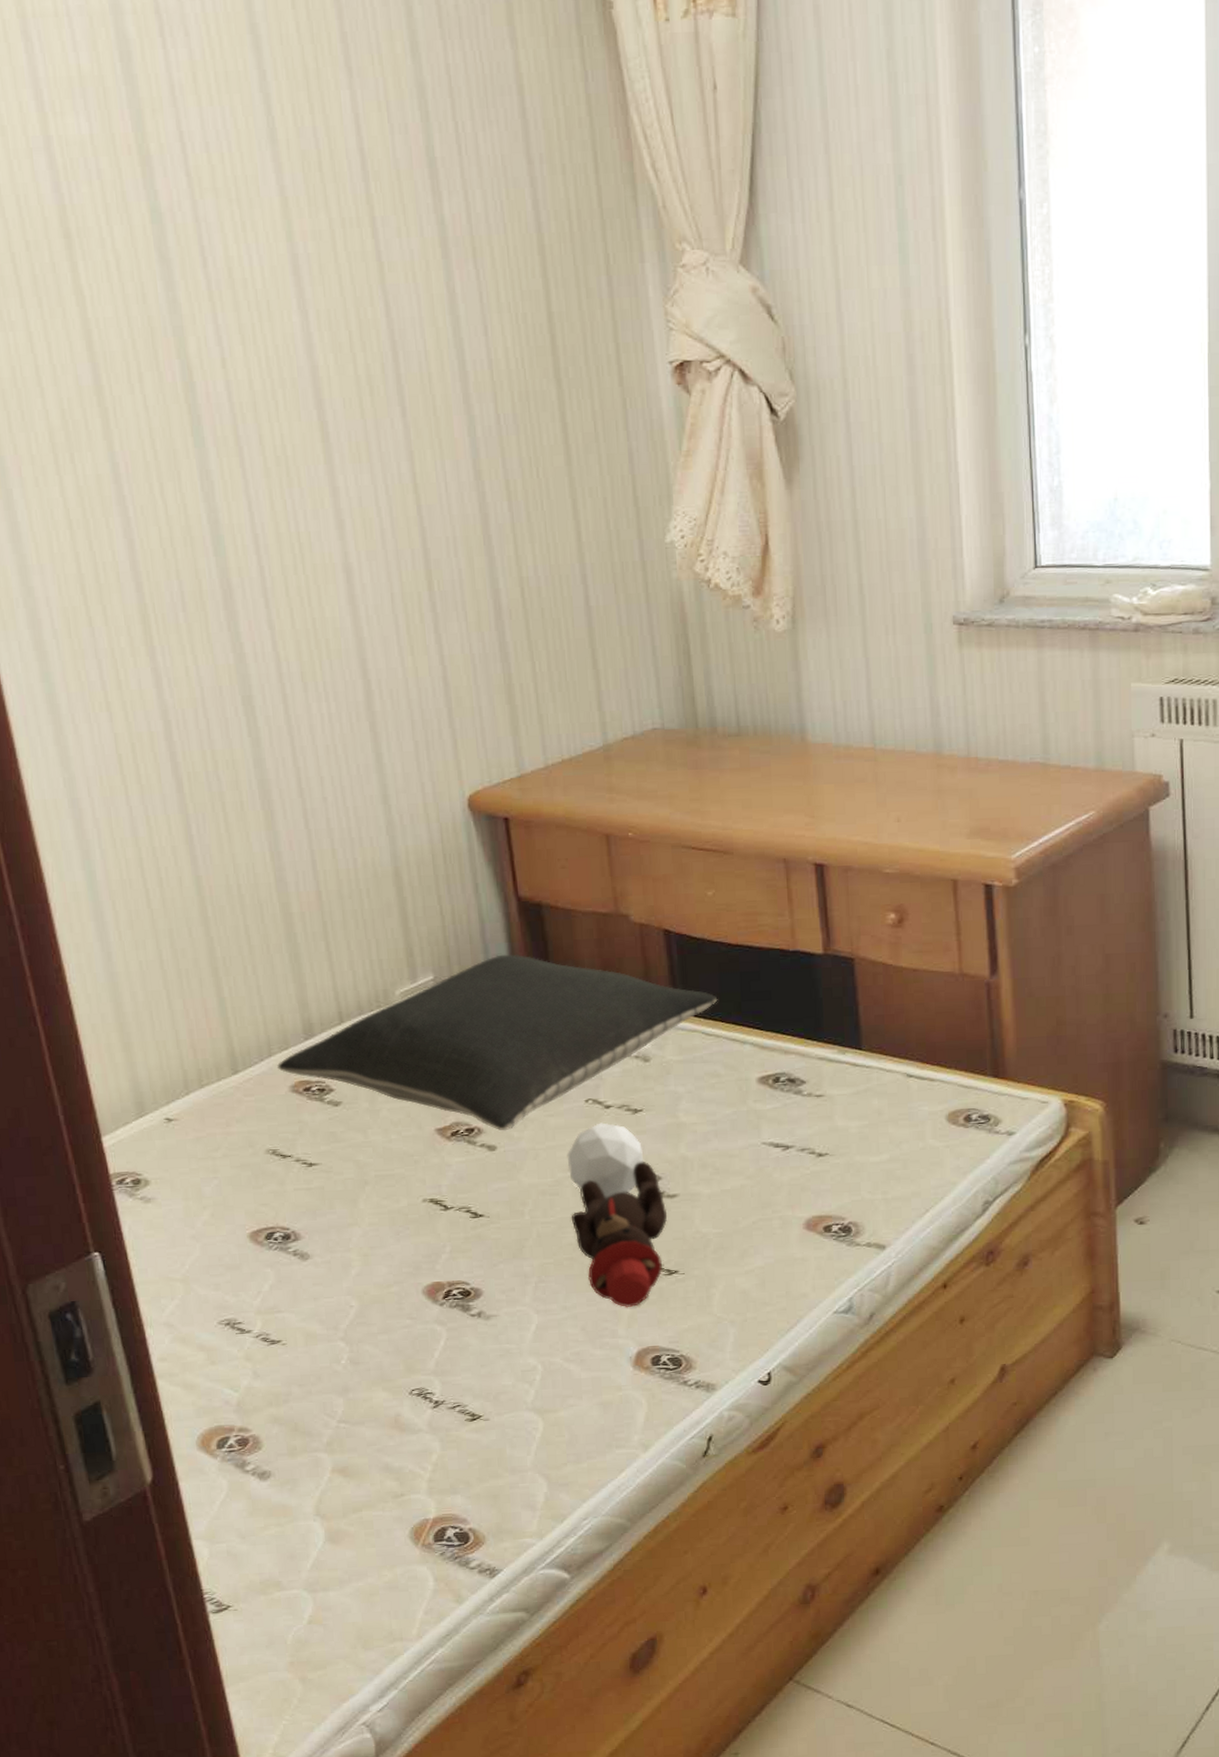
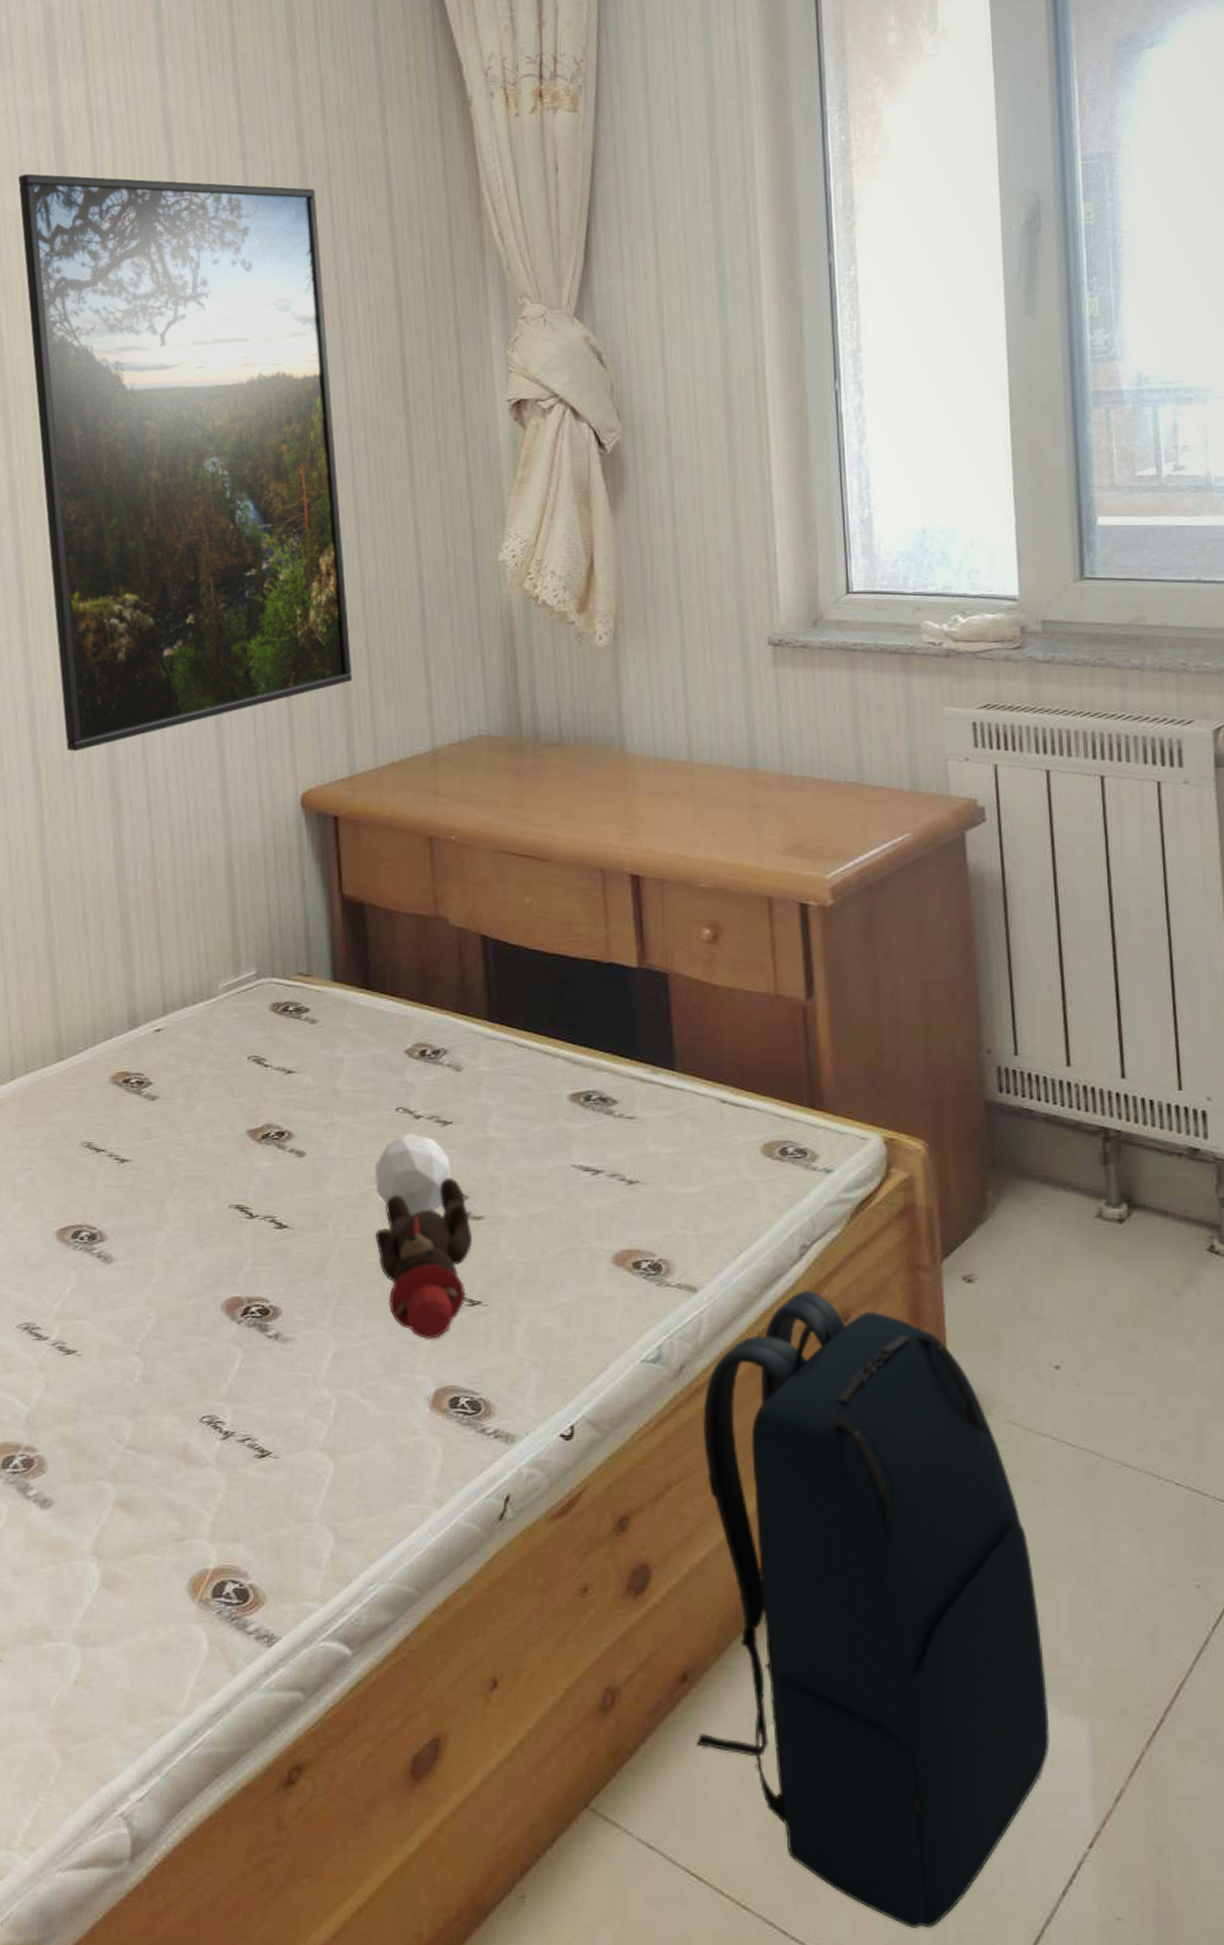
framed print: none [80,93,515,761] -> present [19,173,353,752]
pillow: present [277,954,718,1131] -> none [100,952,532,1137]
backpack: none [889,1240,1201,1746] -> present [697,1289,1051,1929]

